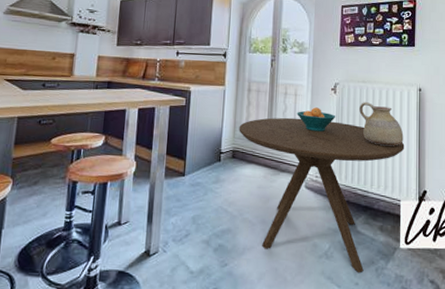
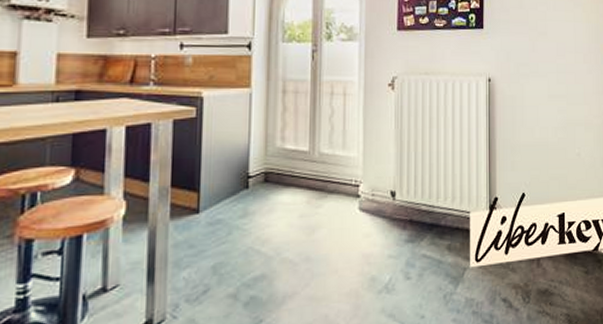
dining table: present [239,117,405,274] -> none [272,124,474,304]
fruit bowl: present [297,107,336,131] -> none [347,109,395,138]
ceramic pitcher: present [359,101,404,146] -> none [422,97,472,150]

